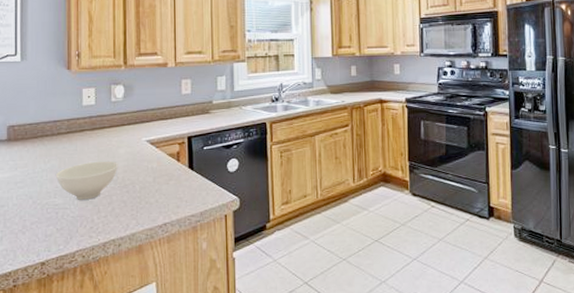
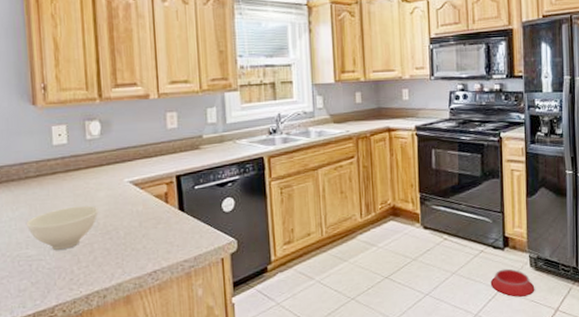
pet bowl: none [476,238,520,266] -> present [490,268,535,297]

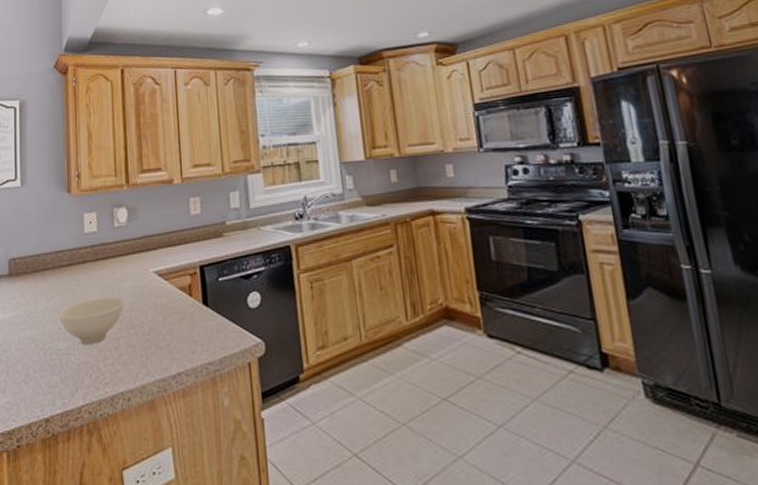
pet bowl: present [490,268,535,297] -> none [588,398,658,440]

